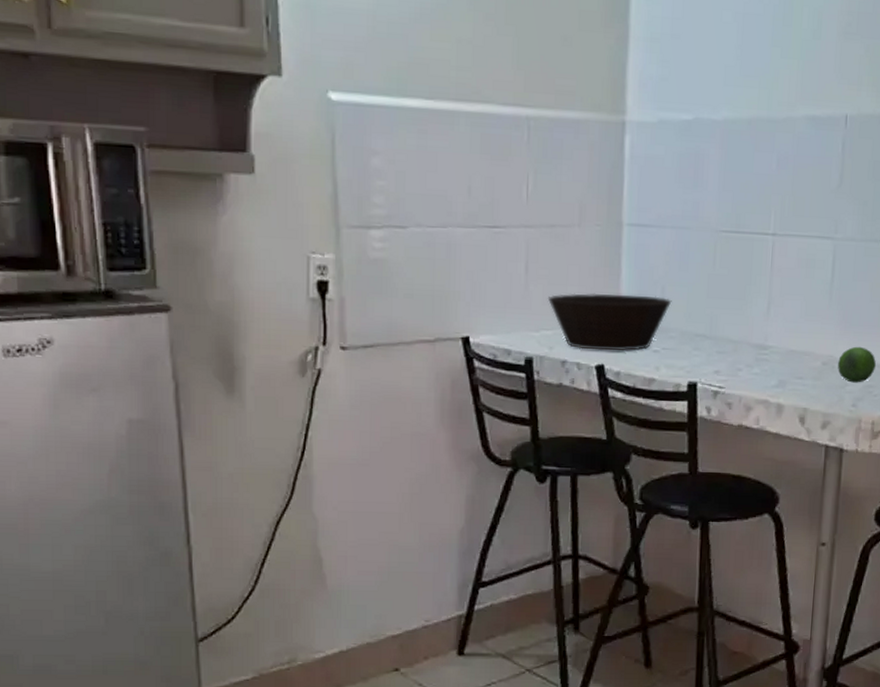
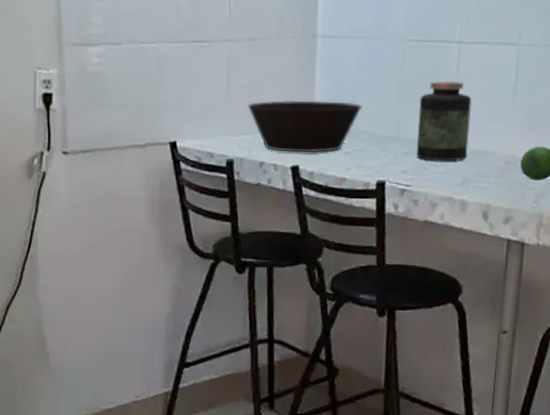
jar: none [729,275,787,362] -> present [416,81,472,161]

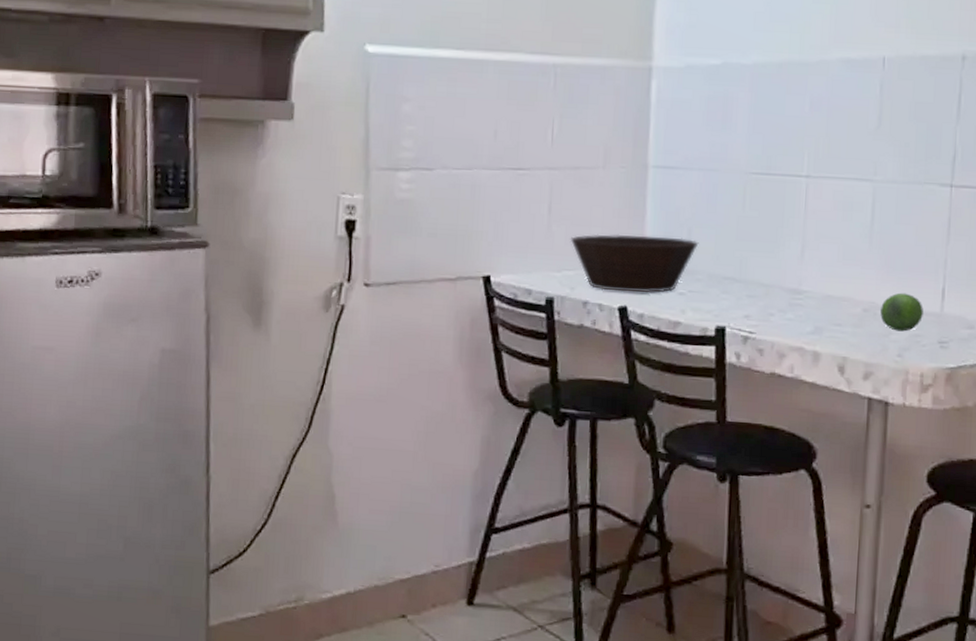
jar: present [416,81,472,161] -> none [760,218,823,307]

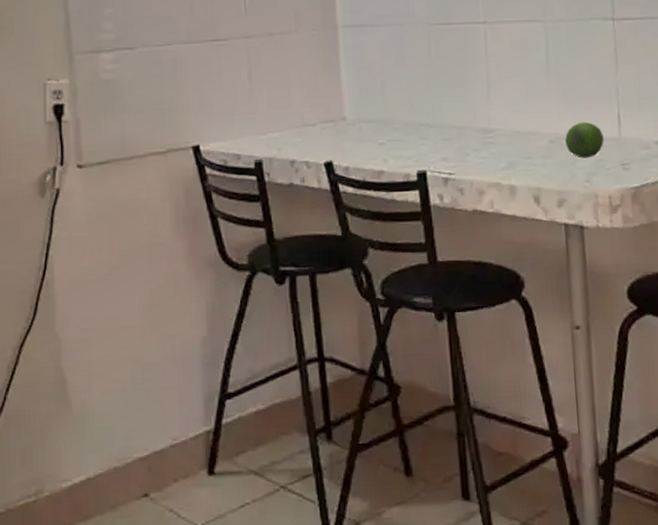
bowl: present [570,234,699,293] -> none [272,91,393,148]

